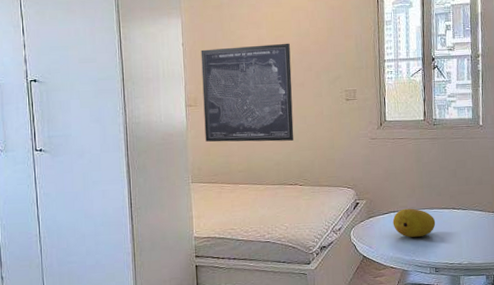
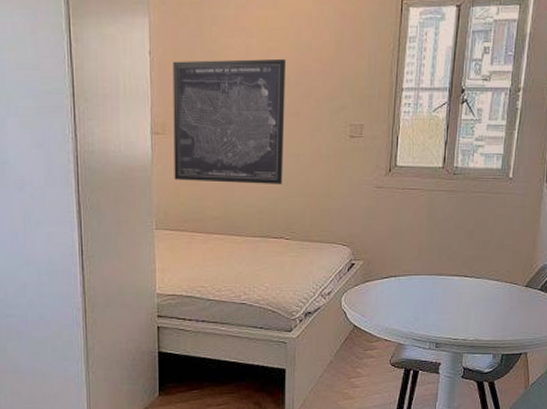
fruit: present [392,208,436,237] -> none [392,273,443,307]

